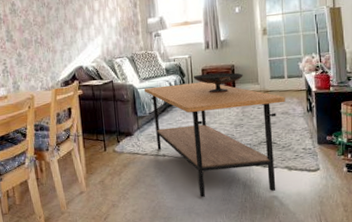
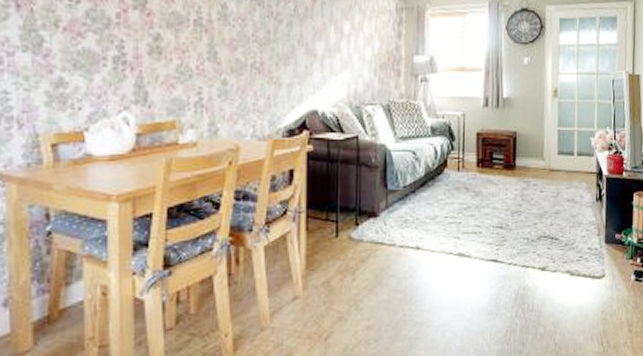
coffee table: present [145,81,285,197] -> none [401,150,573,309]
decorative bowl: present [194,72,243,94] -> none [466,140,526,168]

